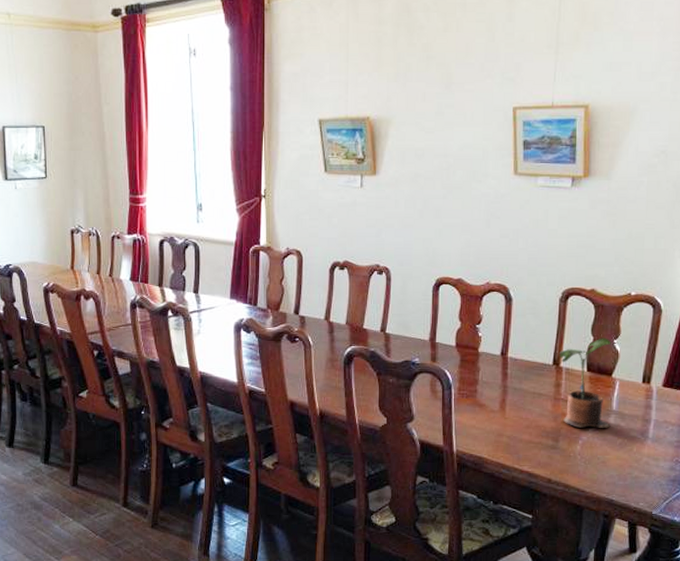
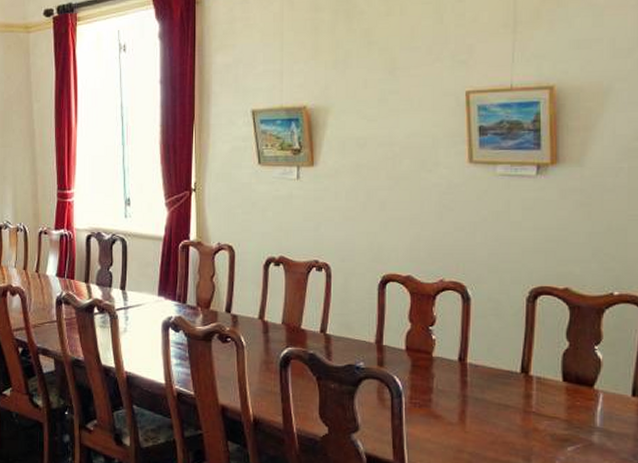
potted plant: present [559,338,611,428] -> none [529,343,594,447]

